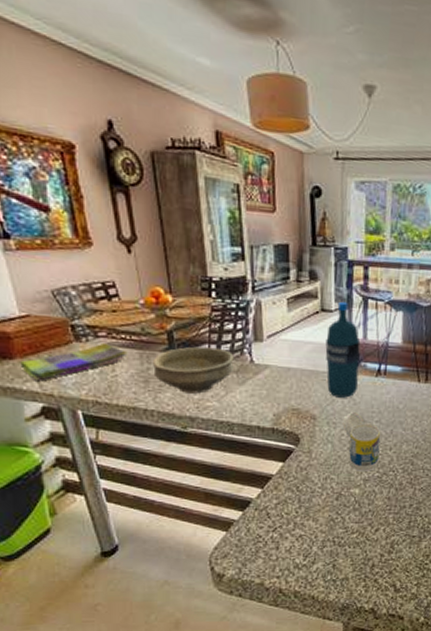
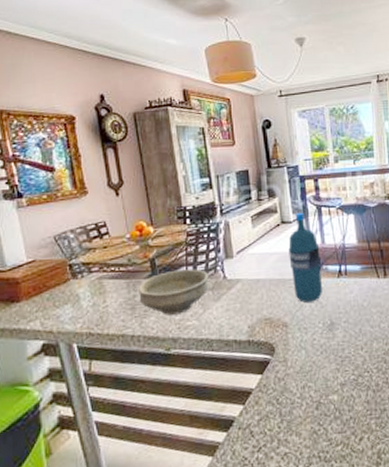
dish towel: present [20,344,128,381] -> none [25,278,117,320]
cup: present [342,412,381,471] -> none [313,315,353,376]

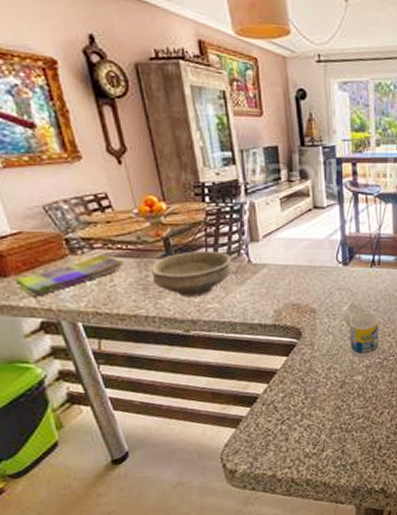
dish towel: none [25,278,117,320] -> present [14,255,125,297]
water bottle: present [288,212,322,303] -> none [320,197,354,290]
cup: none [313,315,353,376] -> present [342,303,379,359]

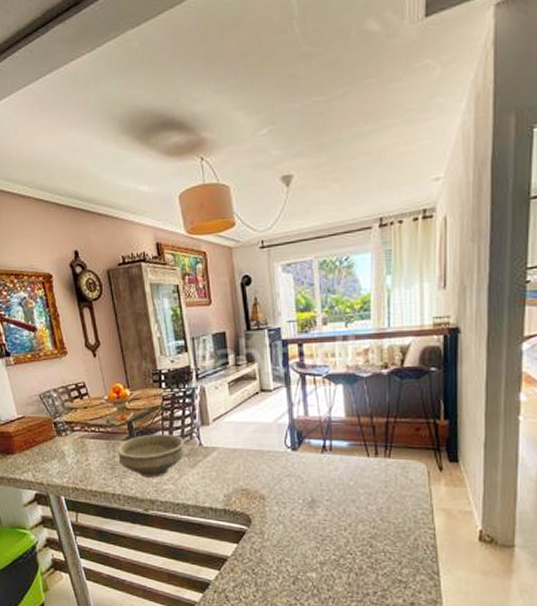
dish towel: present [14,255,125,297] -> none [18,437,98,472]
cup: present [342,303,379,359] -> none [292,491,334,554]

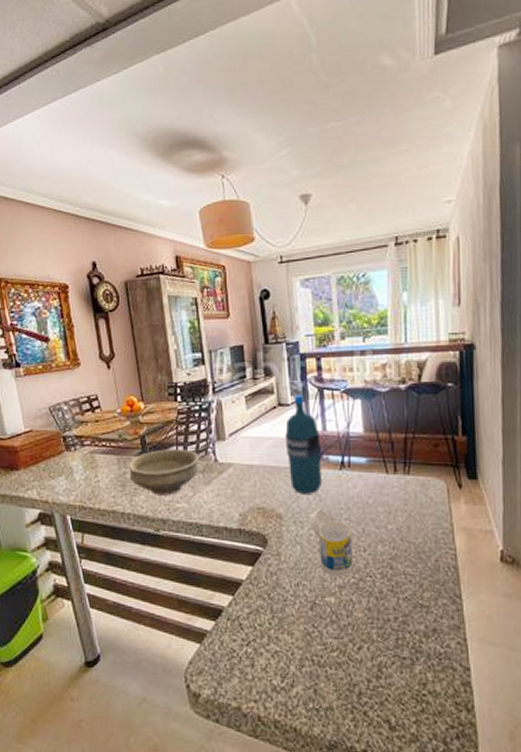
water bottle: none [268,380,303,476] -> present [285,394,321,494]
cup: none [292,491,334,554] -> present [310,510,353,577]

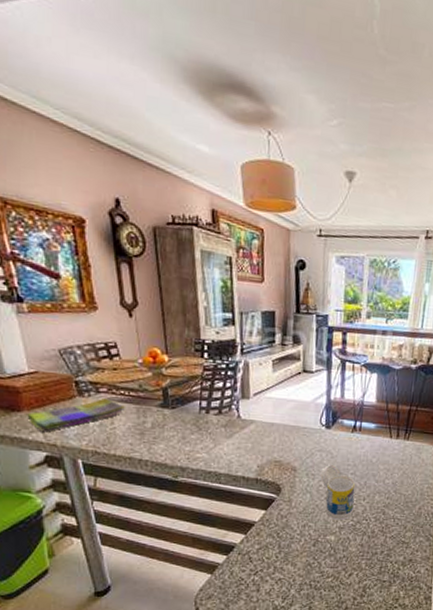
dish towel: none [23,452,108,489] -> present [27,398,126,432]
bowl: present [128,449,199,495] -> none [147,402,223,446]
water bottle: present [285,394,321,494] -> none [306,363,338,452]

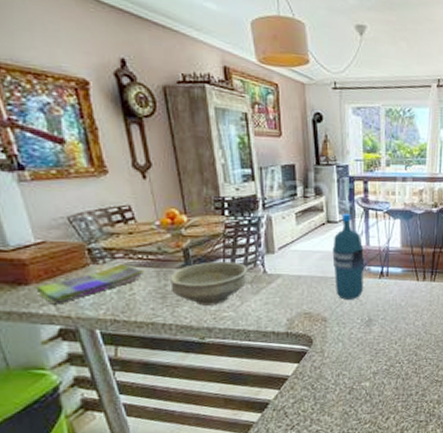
bowl: none [147,402,223,446] -> present [169,261,248,306]
water bottle: none [306,363,338,452] -> present [332,213,364,300]
cup: present [320,465,355,520] -> none [351,312,387,366]

